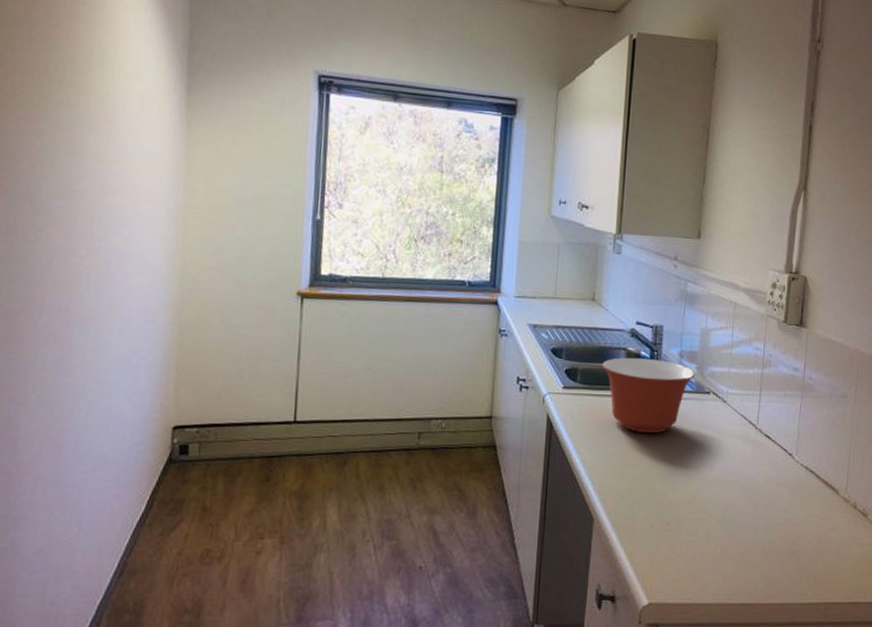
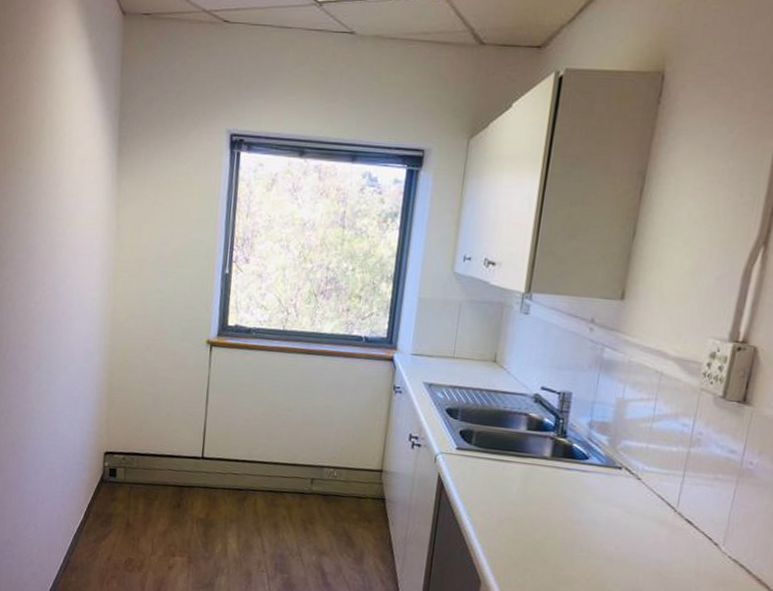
mixing bowl: present [601,358,695,434] -> none [499,423,606,505]

